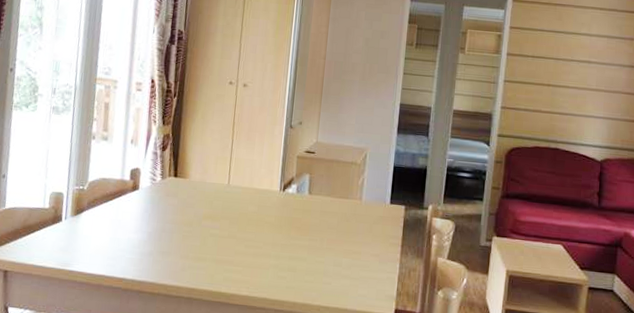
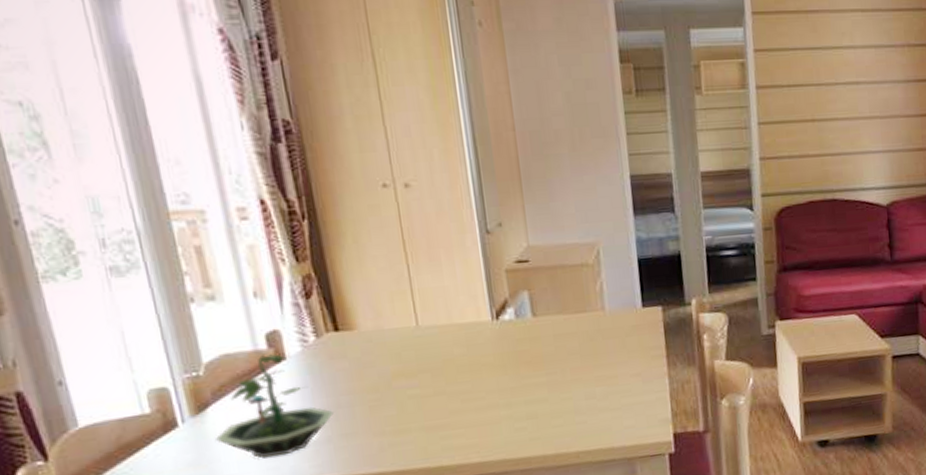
terrarium: none [82,184,159,258] -> present [216,354,334,458]

